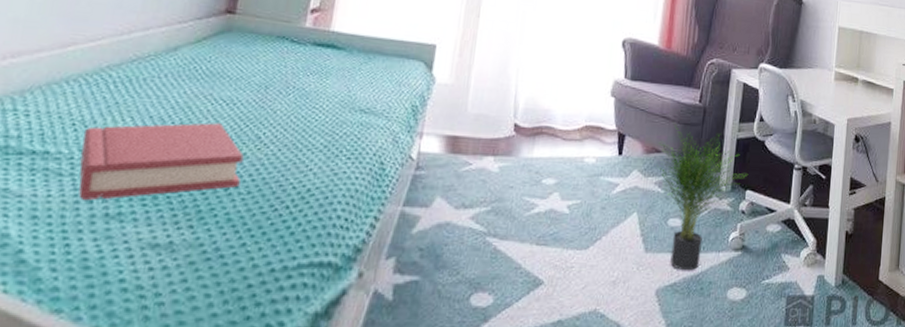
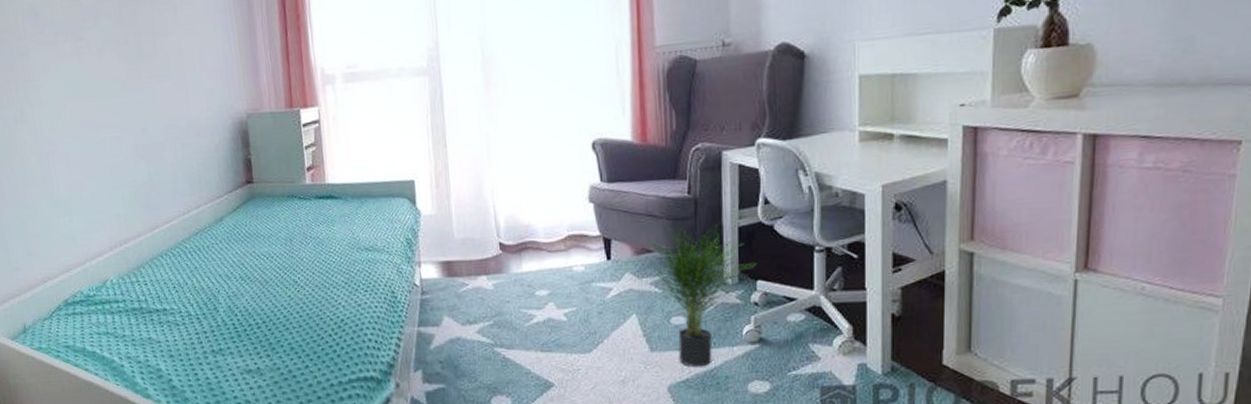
hardback book: present [78,123,244,200] -> none [182,274,292,341]

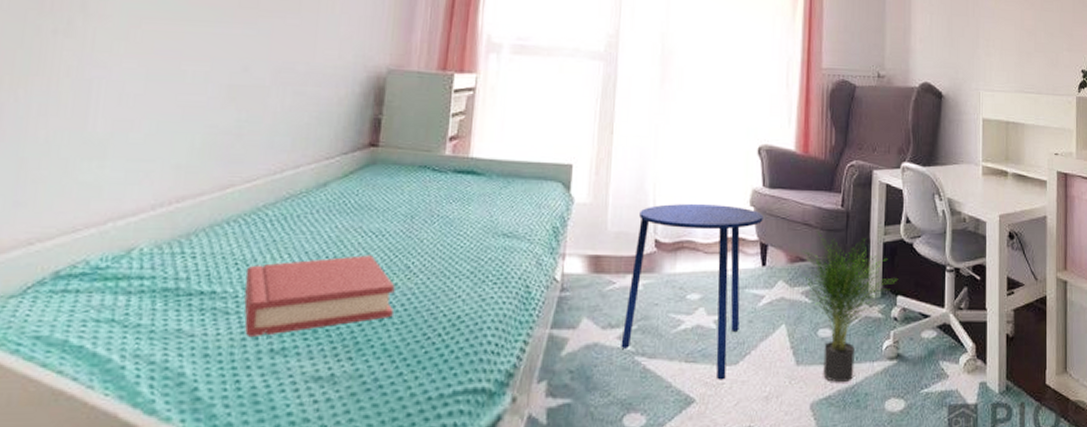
hardback book: none [182,274,292,341] -> present [244,255,395,336]
side table: none [480,204,604,367] -> present [621,204,763,380]

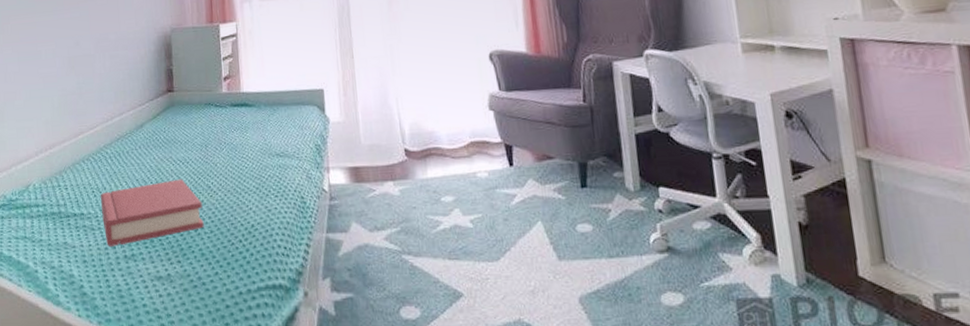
side table: present [621,204,763,380] -> none [387,111,505,276]
potted plant: present [802,231,897,383] -> none [548,128,656,277]

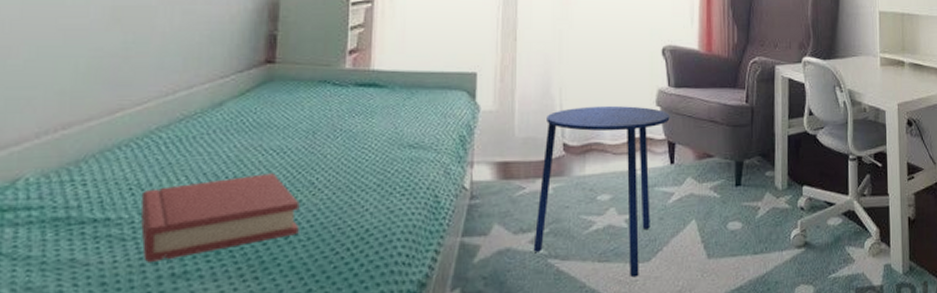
side table: none [387,111,505,276] -> present [533,106,670,278]

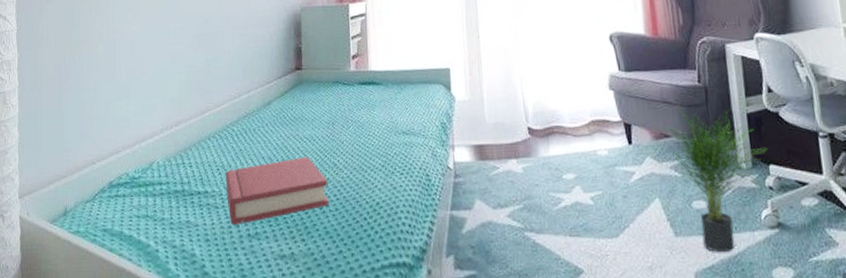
side table: present [533,106,670,278] -> none [510,91,624,252]
potted plant: none [709,127,802,273] -> present [665,107,767,253]

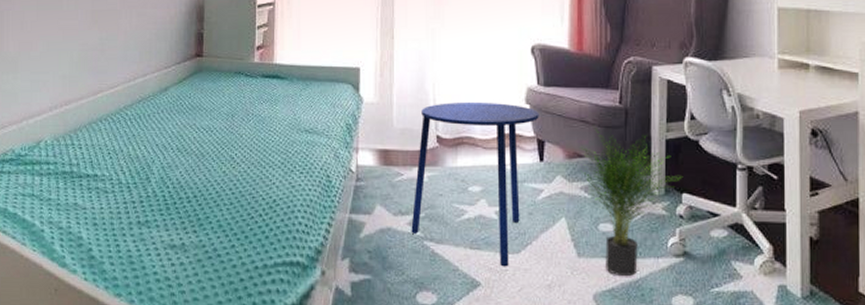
hardback book: present [225,157,329,225] -> none [116,147,224,211]
side table: none [510,91,624,252] -> present [411,103,539,267]

